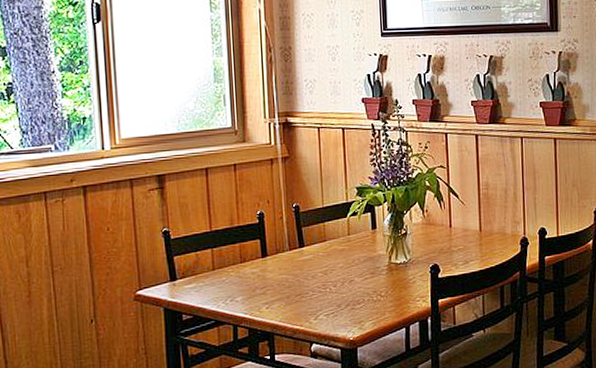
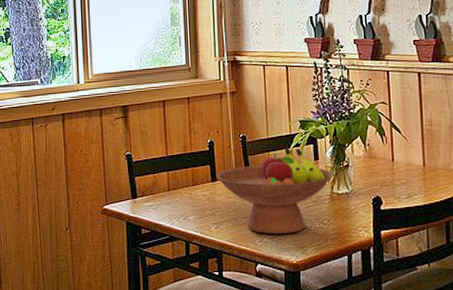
fruit bowl: none [266,217,391,311] -> present [216,148,333,234]

